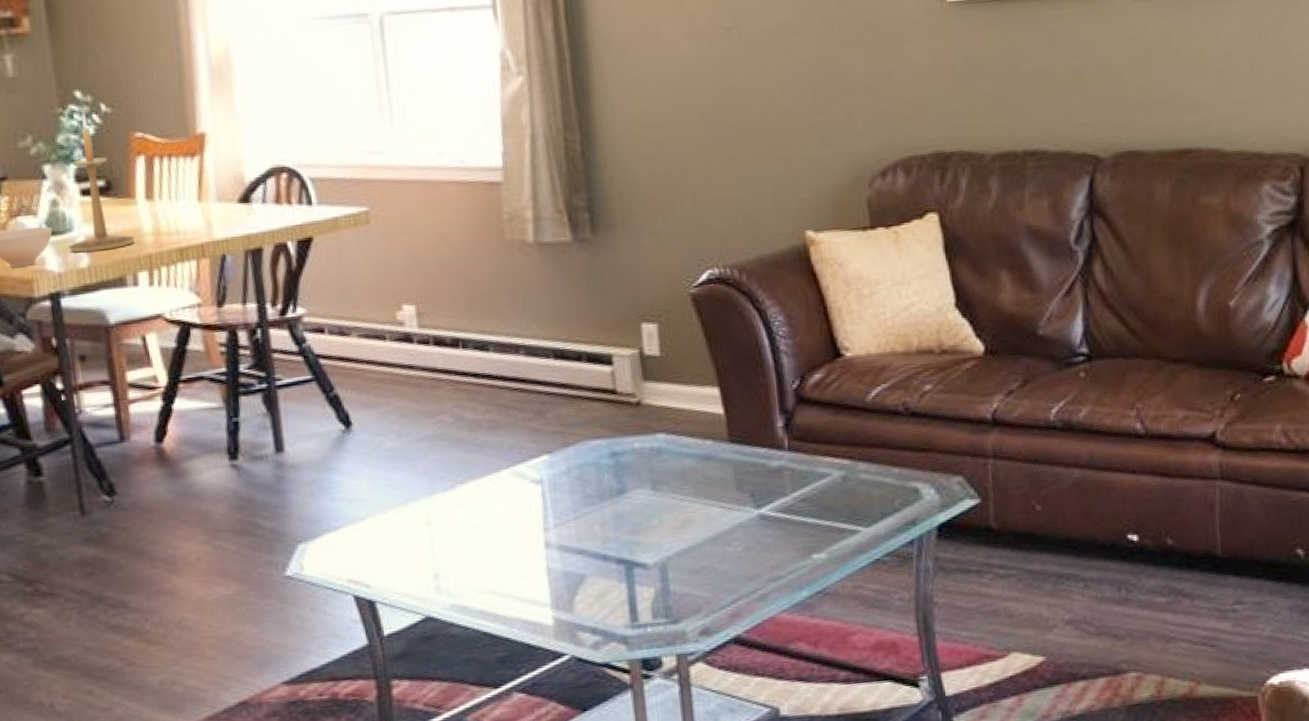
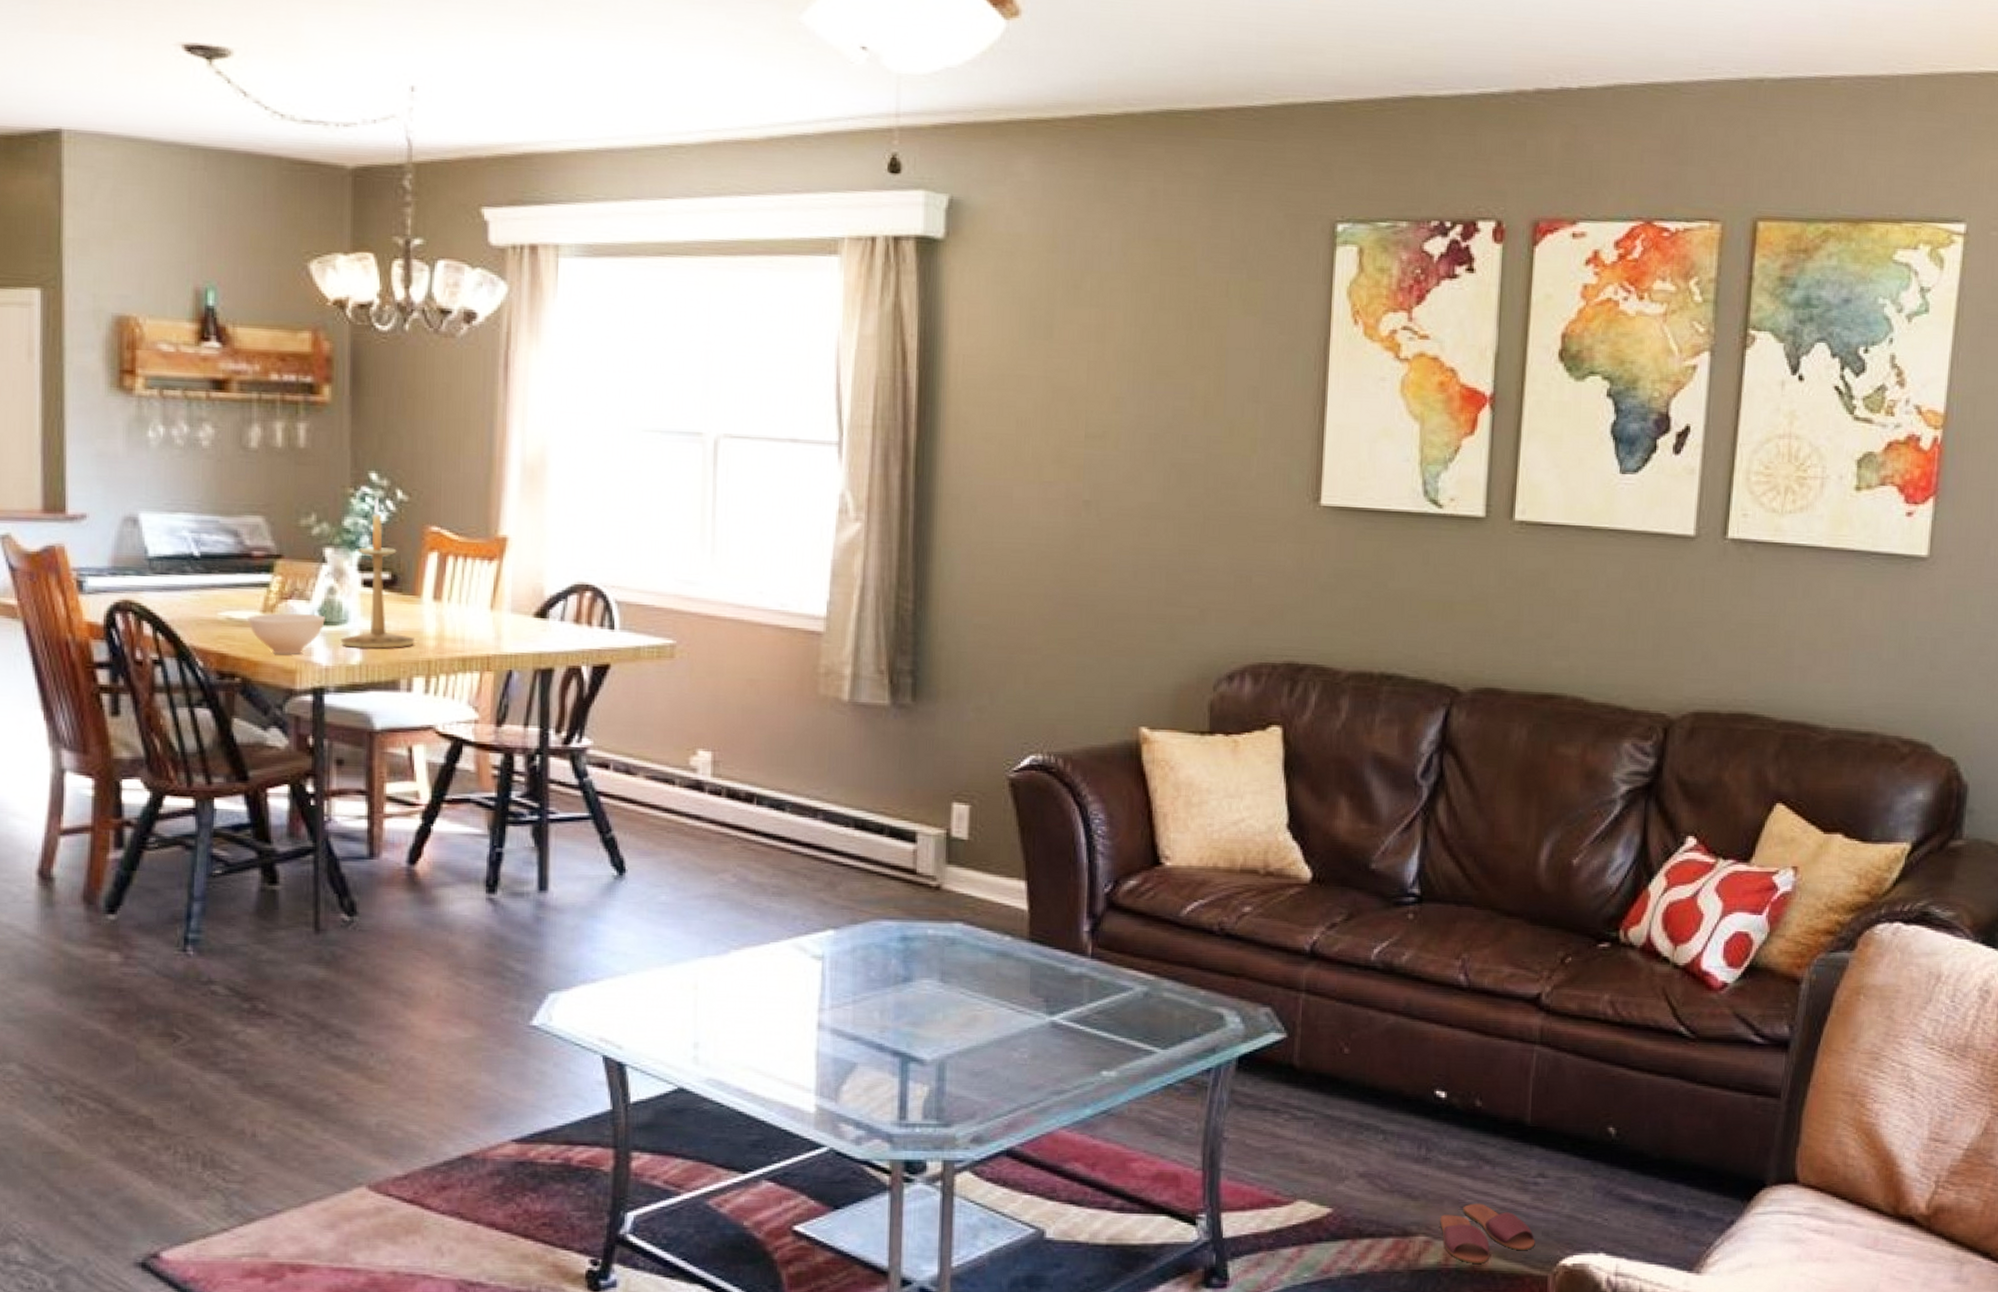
slippers: none [1147,635,1241,693] -> present [1440,1203,1535,1263]

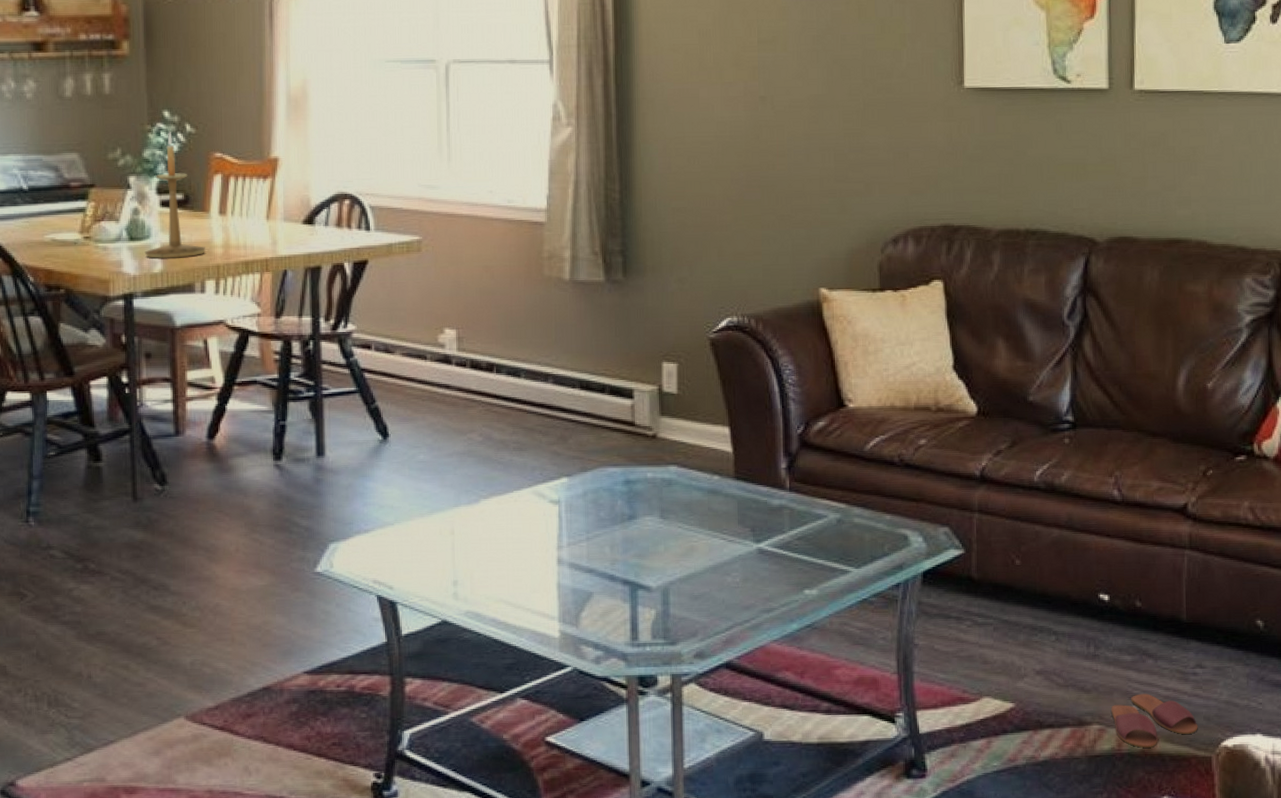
bowl: present [246,612,326,656] -> none [67,232,133,268]

